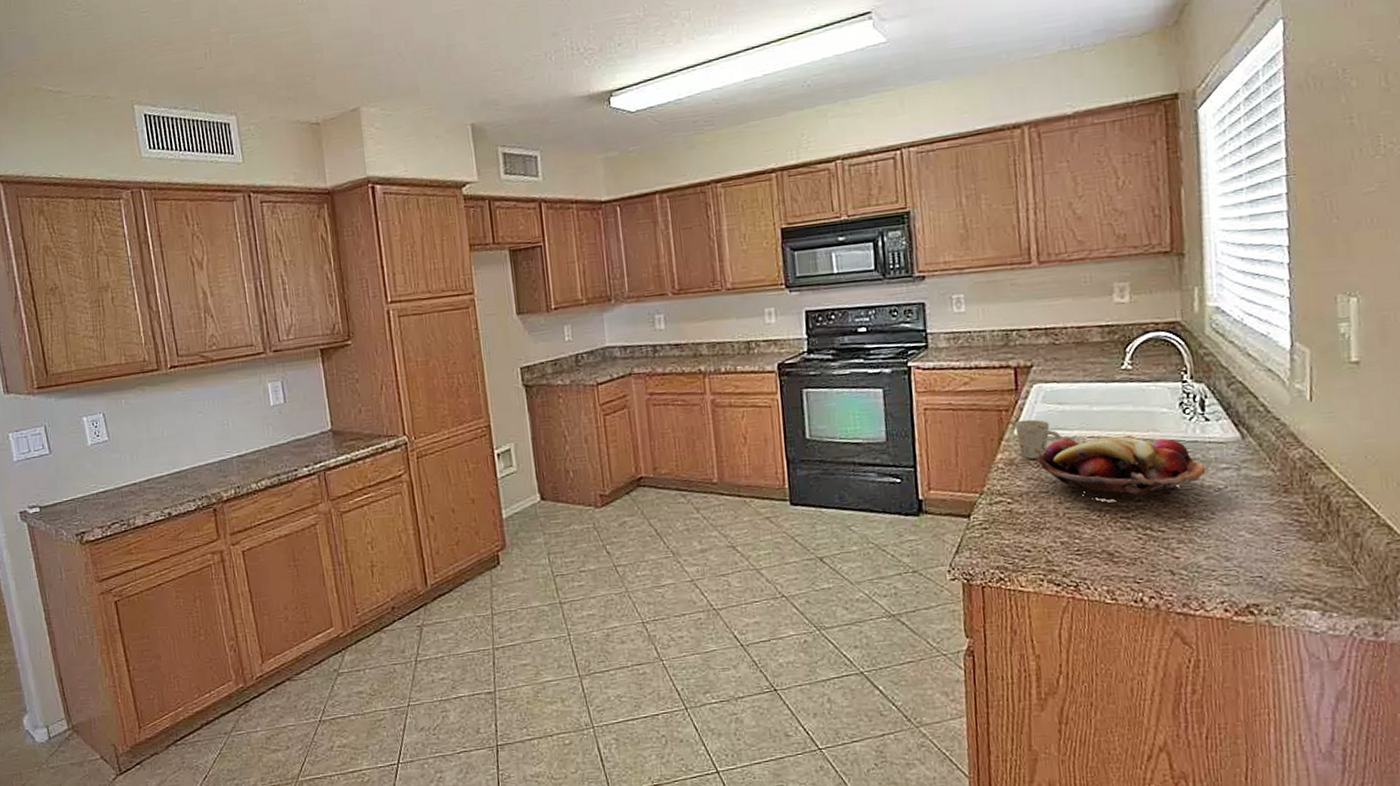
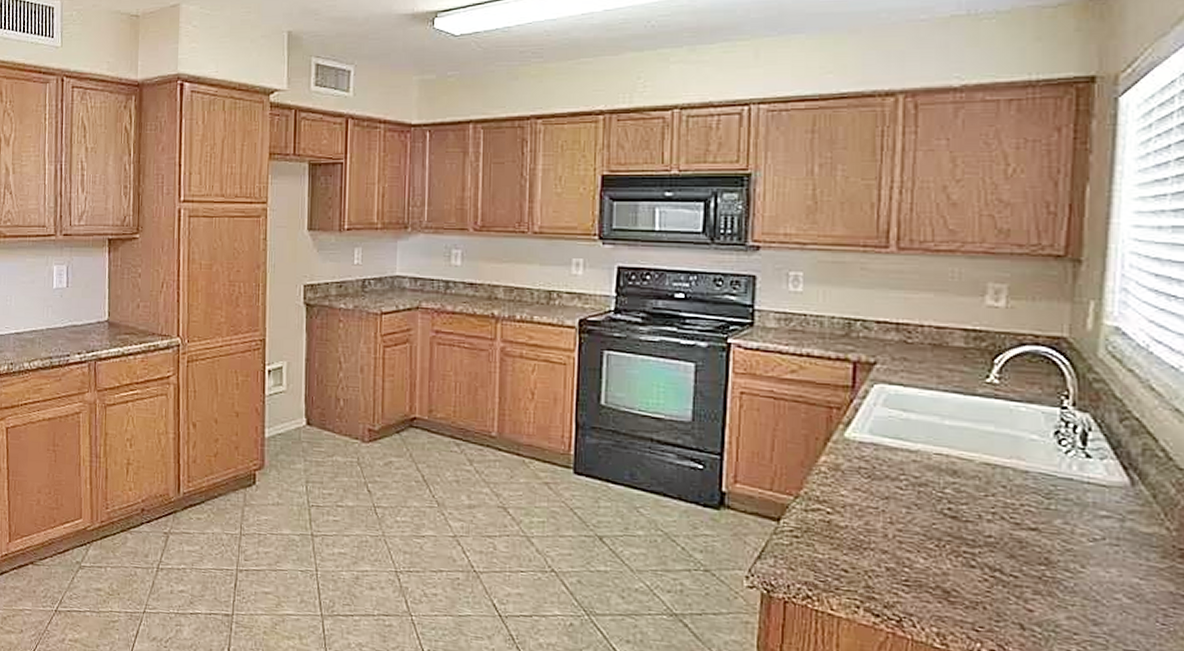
mug: present [1014,419,1063,459] -> none [846,422,903,468]
fruit basket: present [1035,435,1206,499] -> none [866,449,1079,537]

